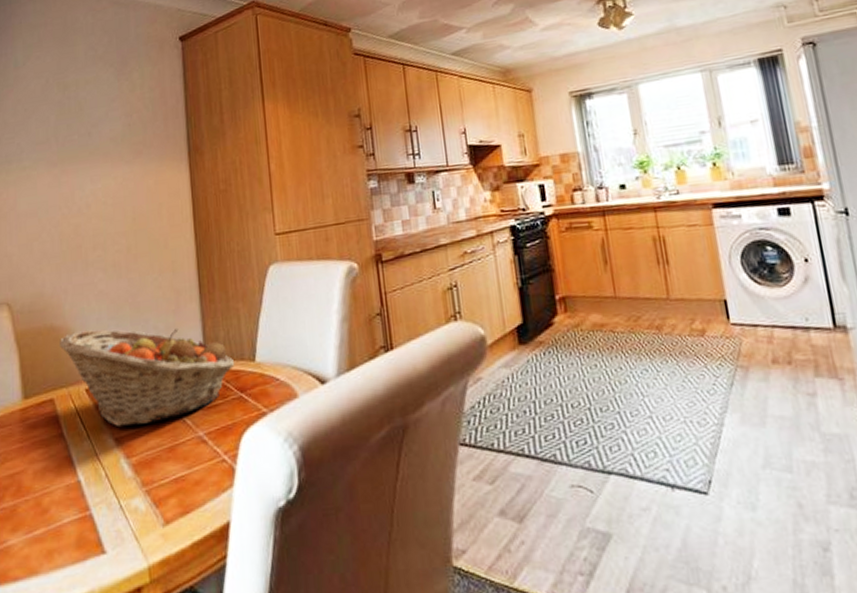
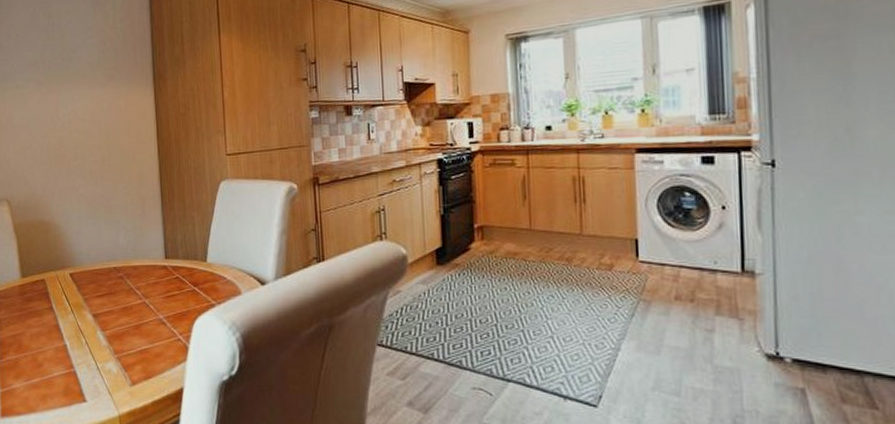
fruit basket: present [58,329,235,428] -> none [48,225,190,306]

